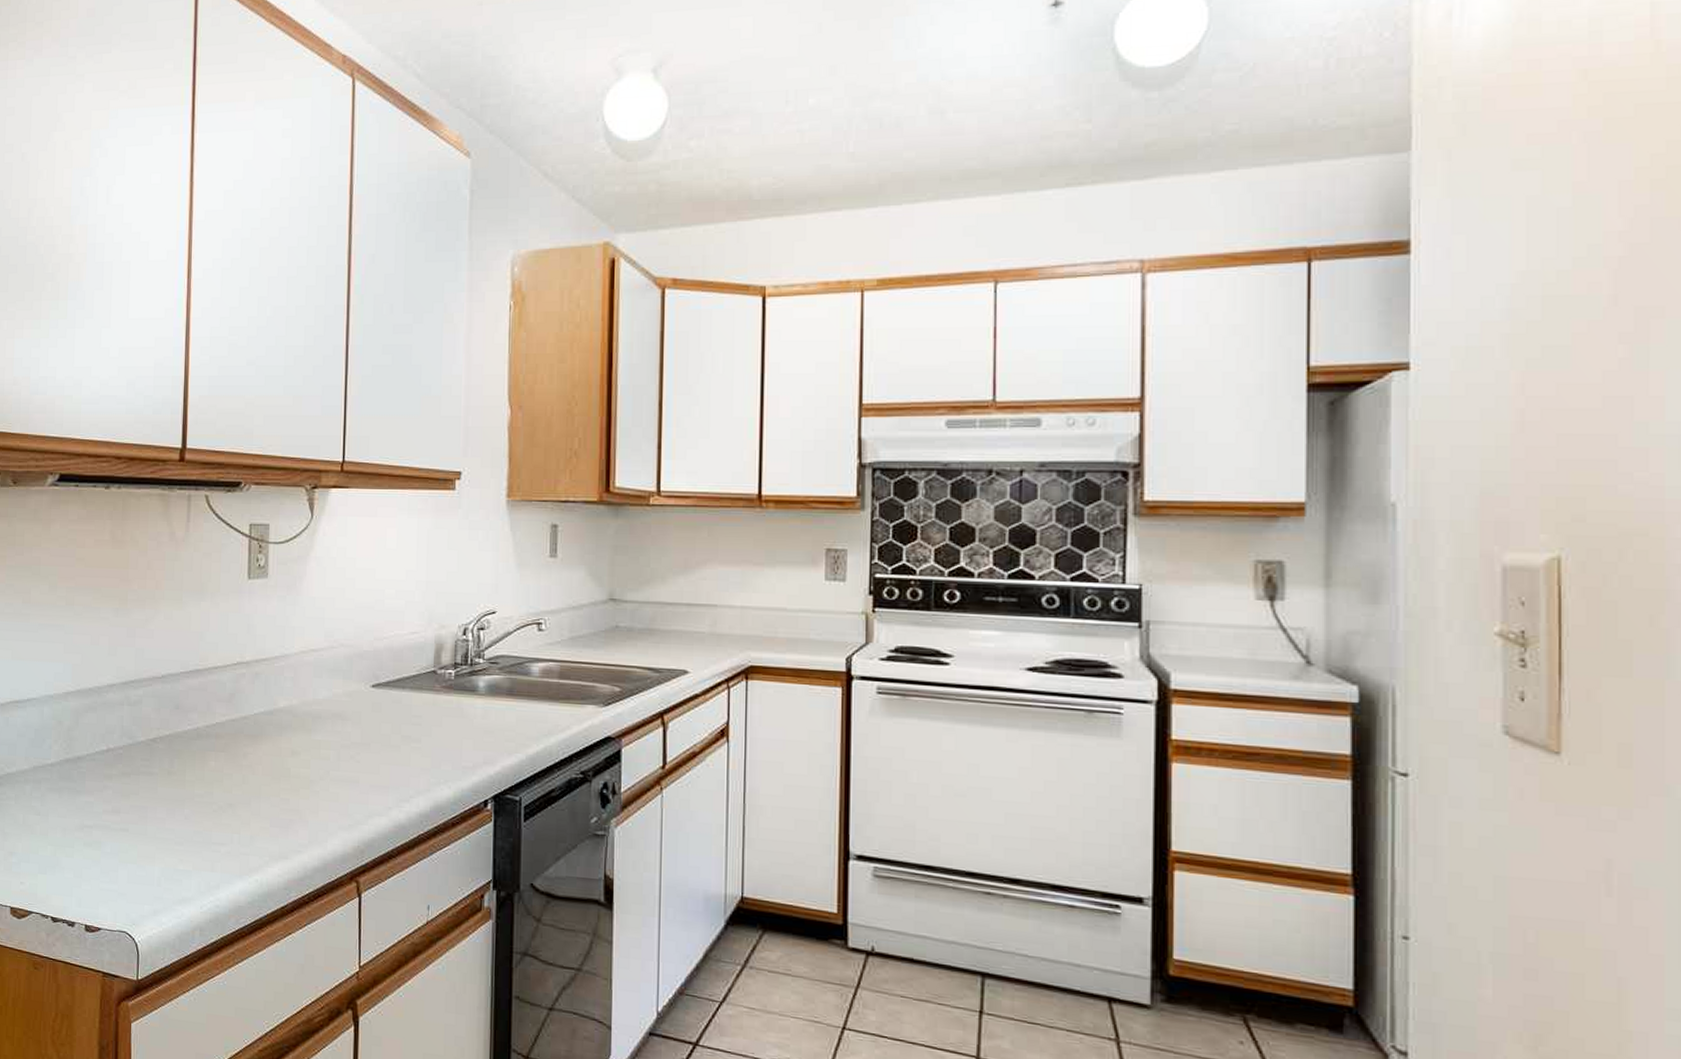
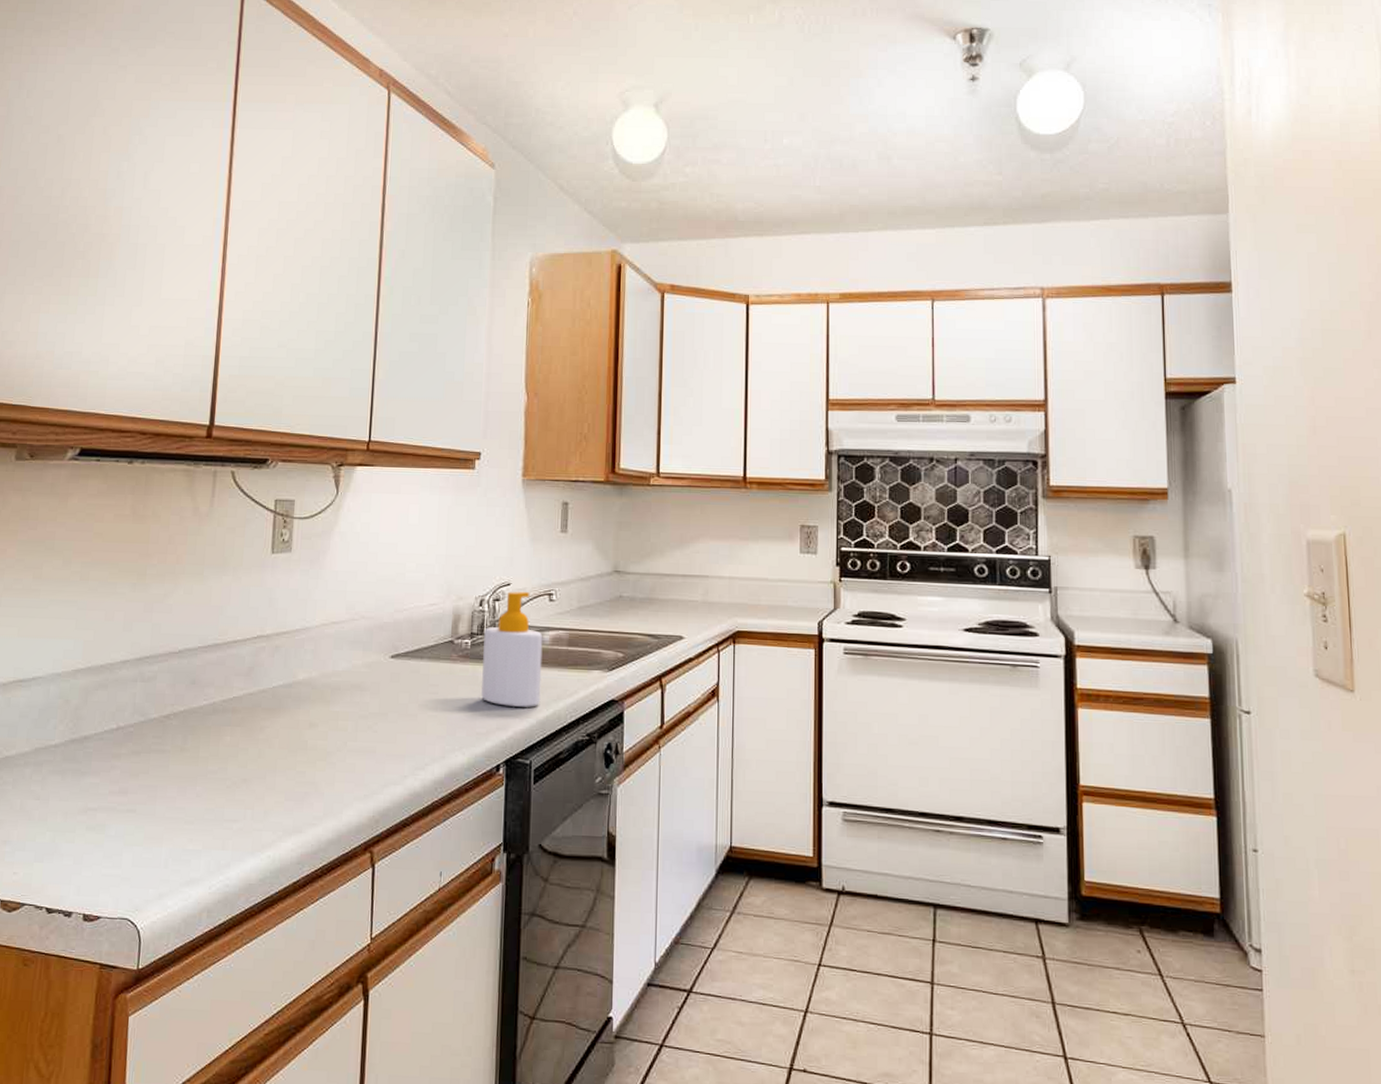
soap bottle: none [467,620,532,742] -> present [481,592,543,707]

